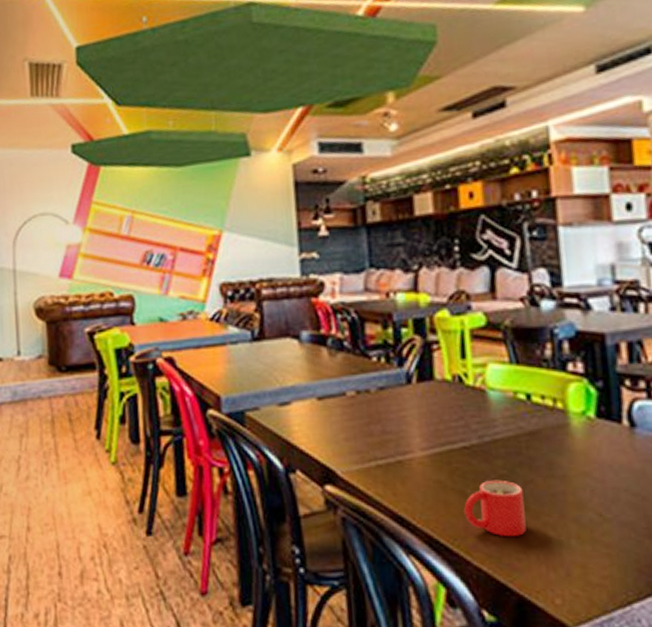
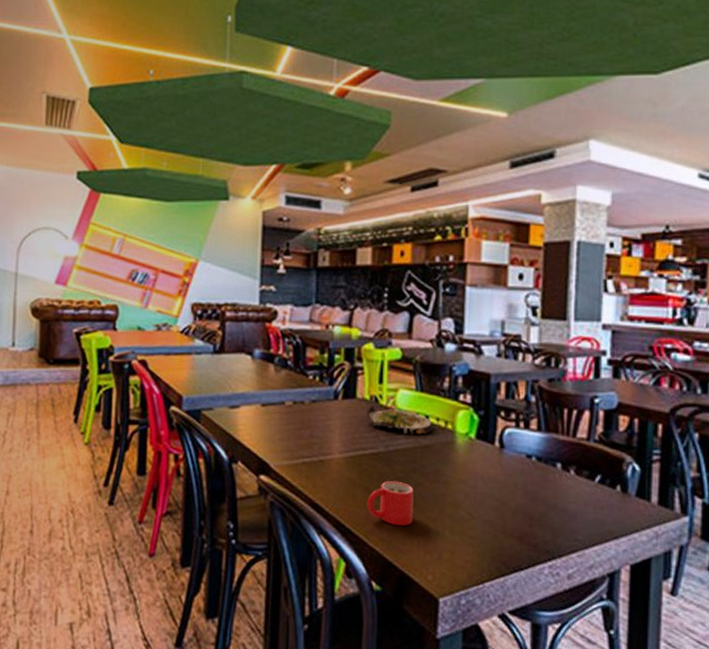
salad plate: none [450,387,539,419] -> present [366,405,433,435]

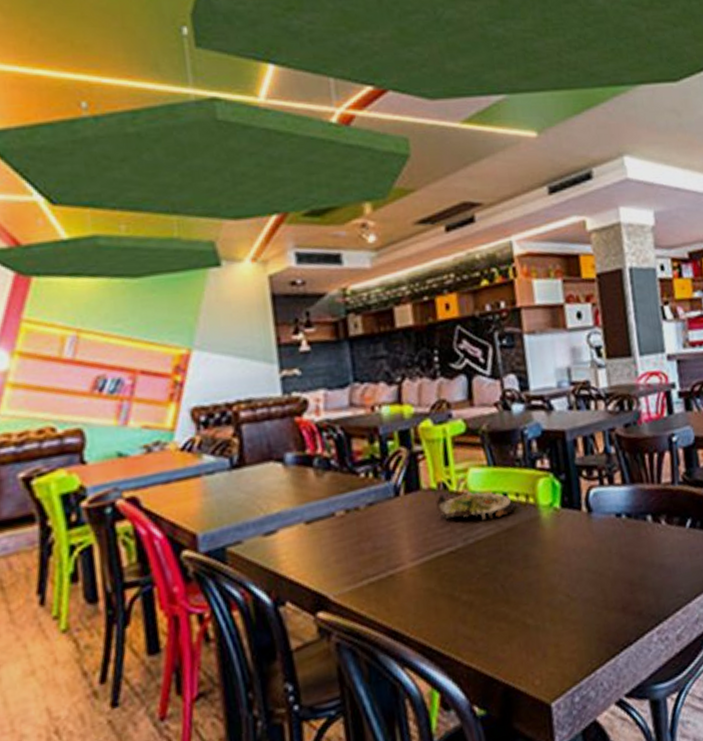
mug: present [367,480,414,526] -> none [453,578,508,632]

